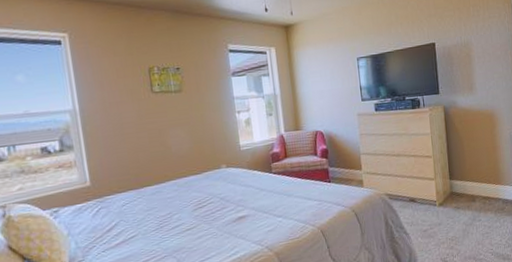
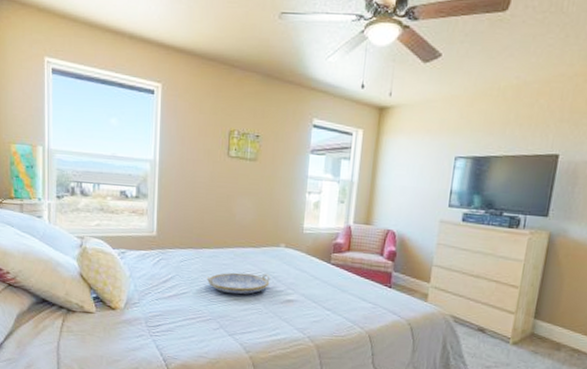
serving tray: none [153,197,219,226] -> present [206,272,270,295]

